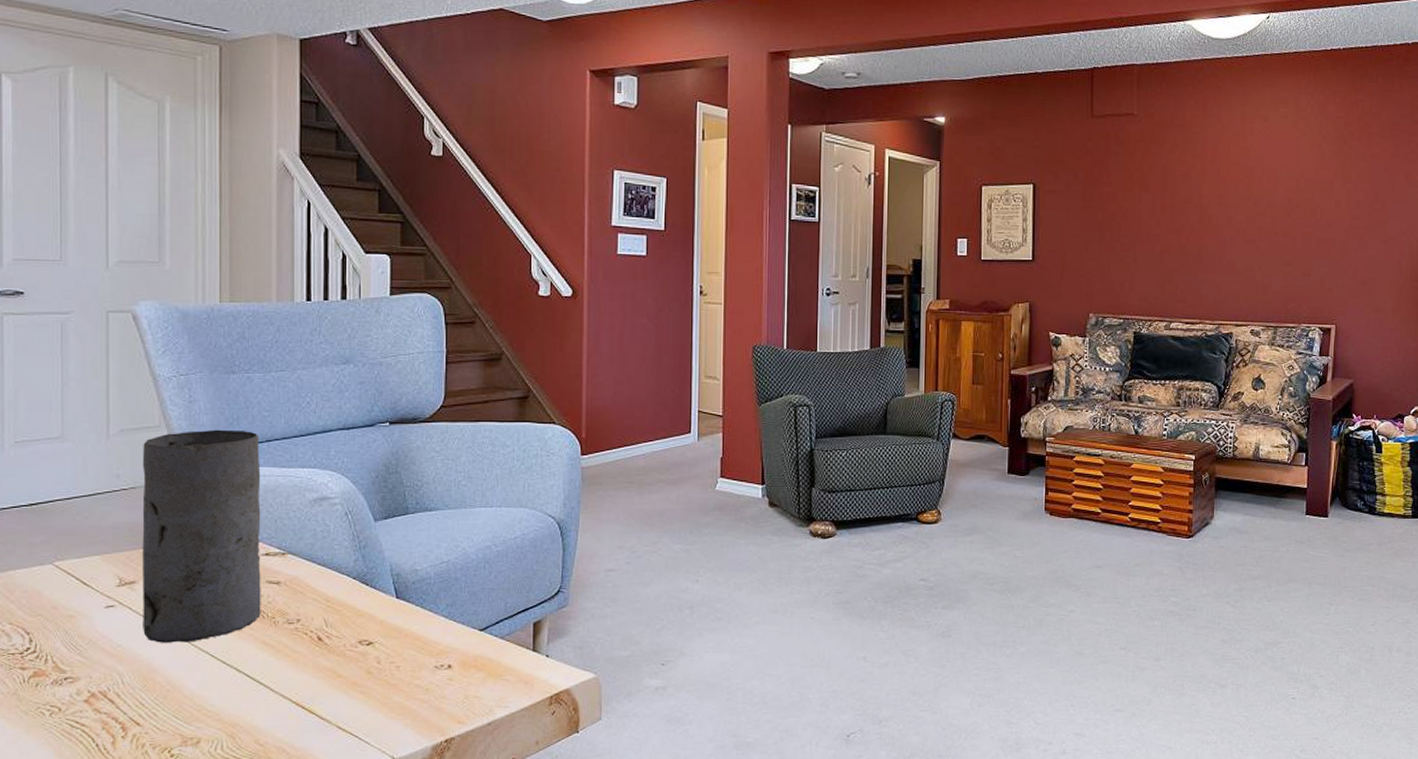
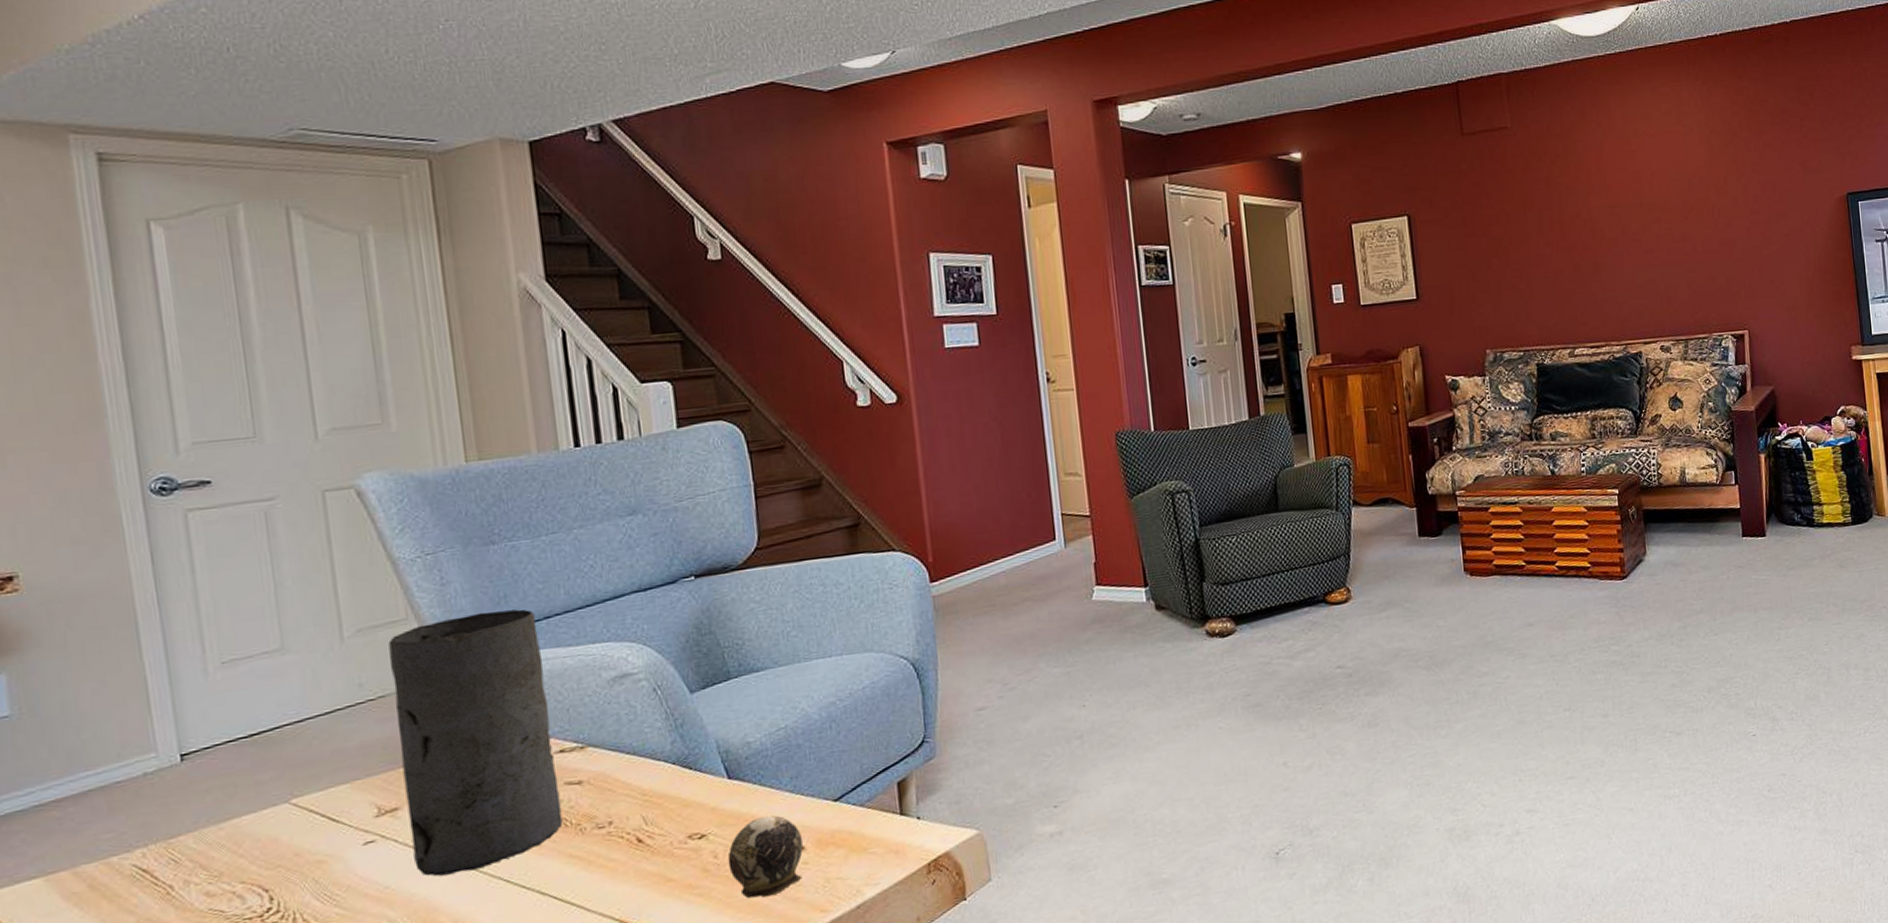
decorative egg: none [388,634,451,703] -> present [727,815,804,899]

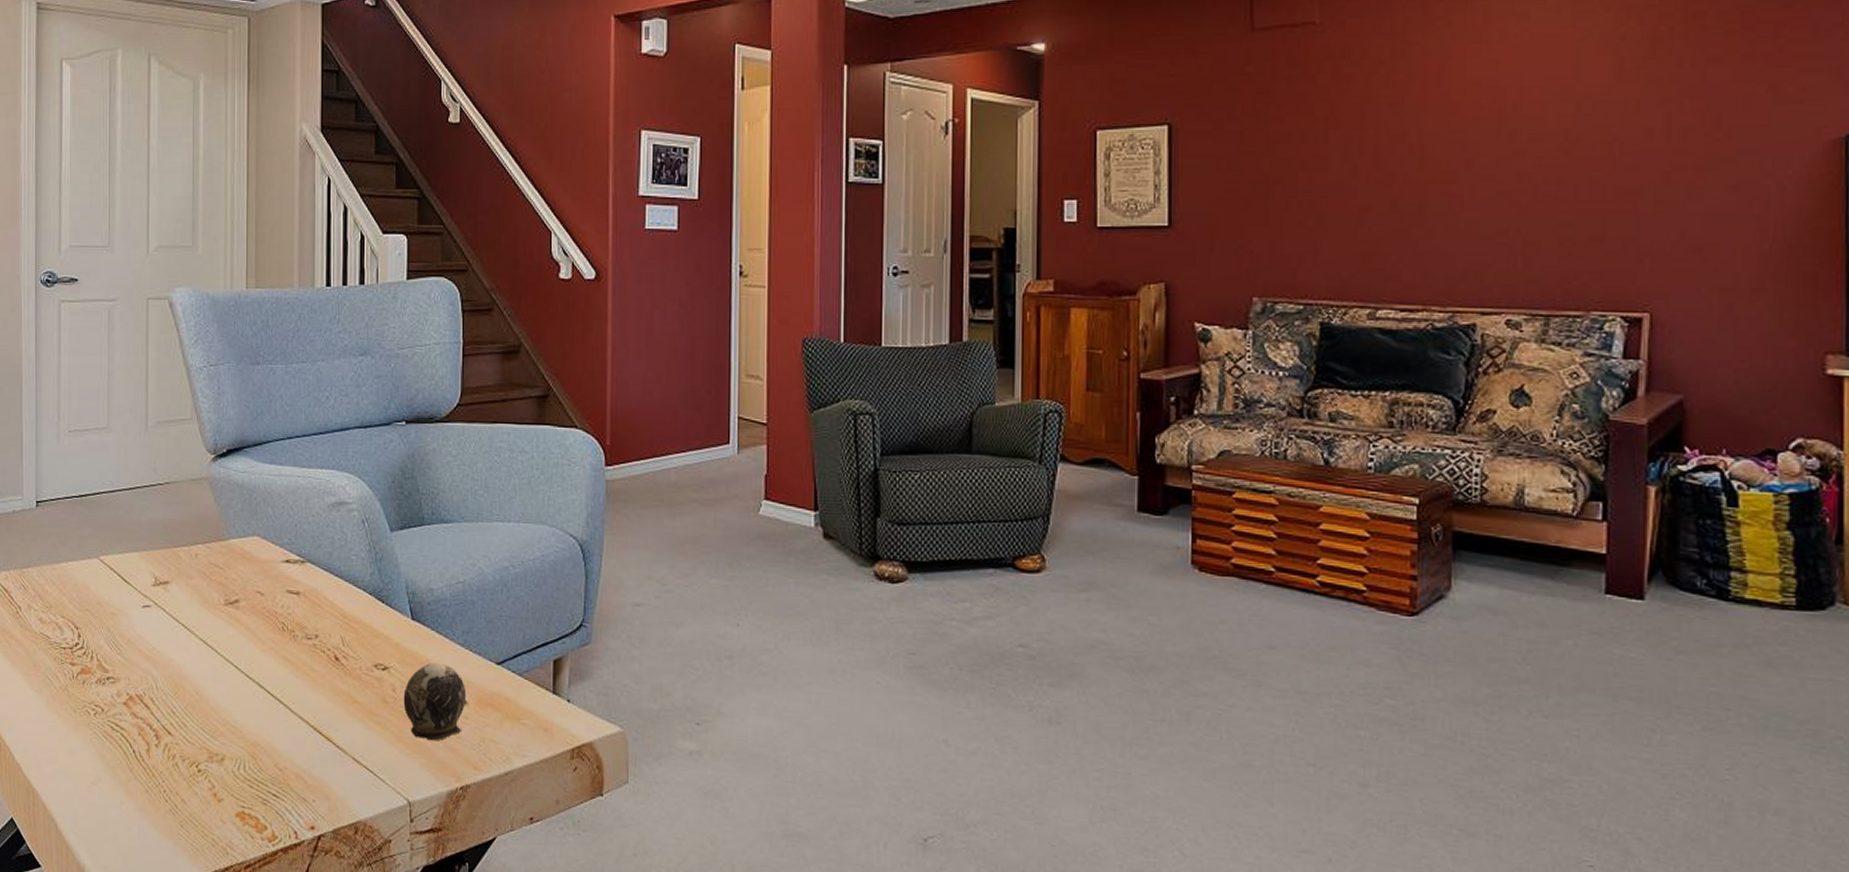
vase: present [388,609,563,877] -> none [175,424,283,651]

